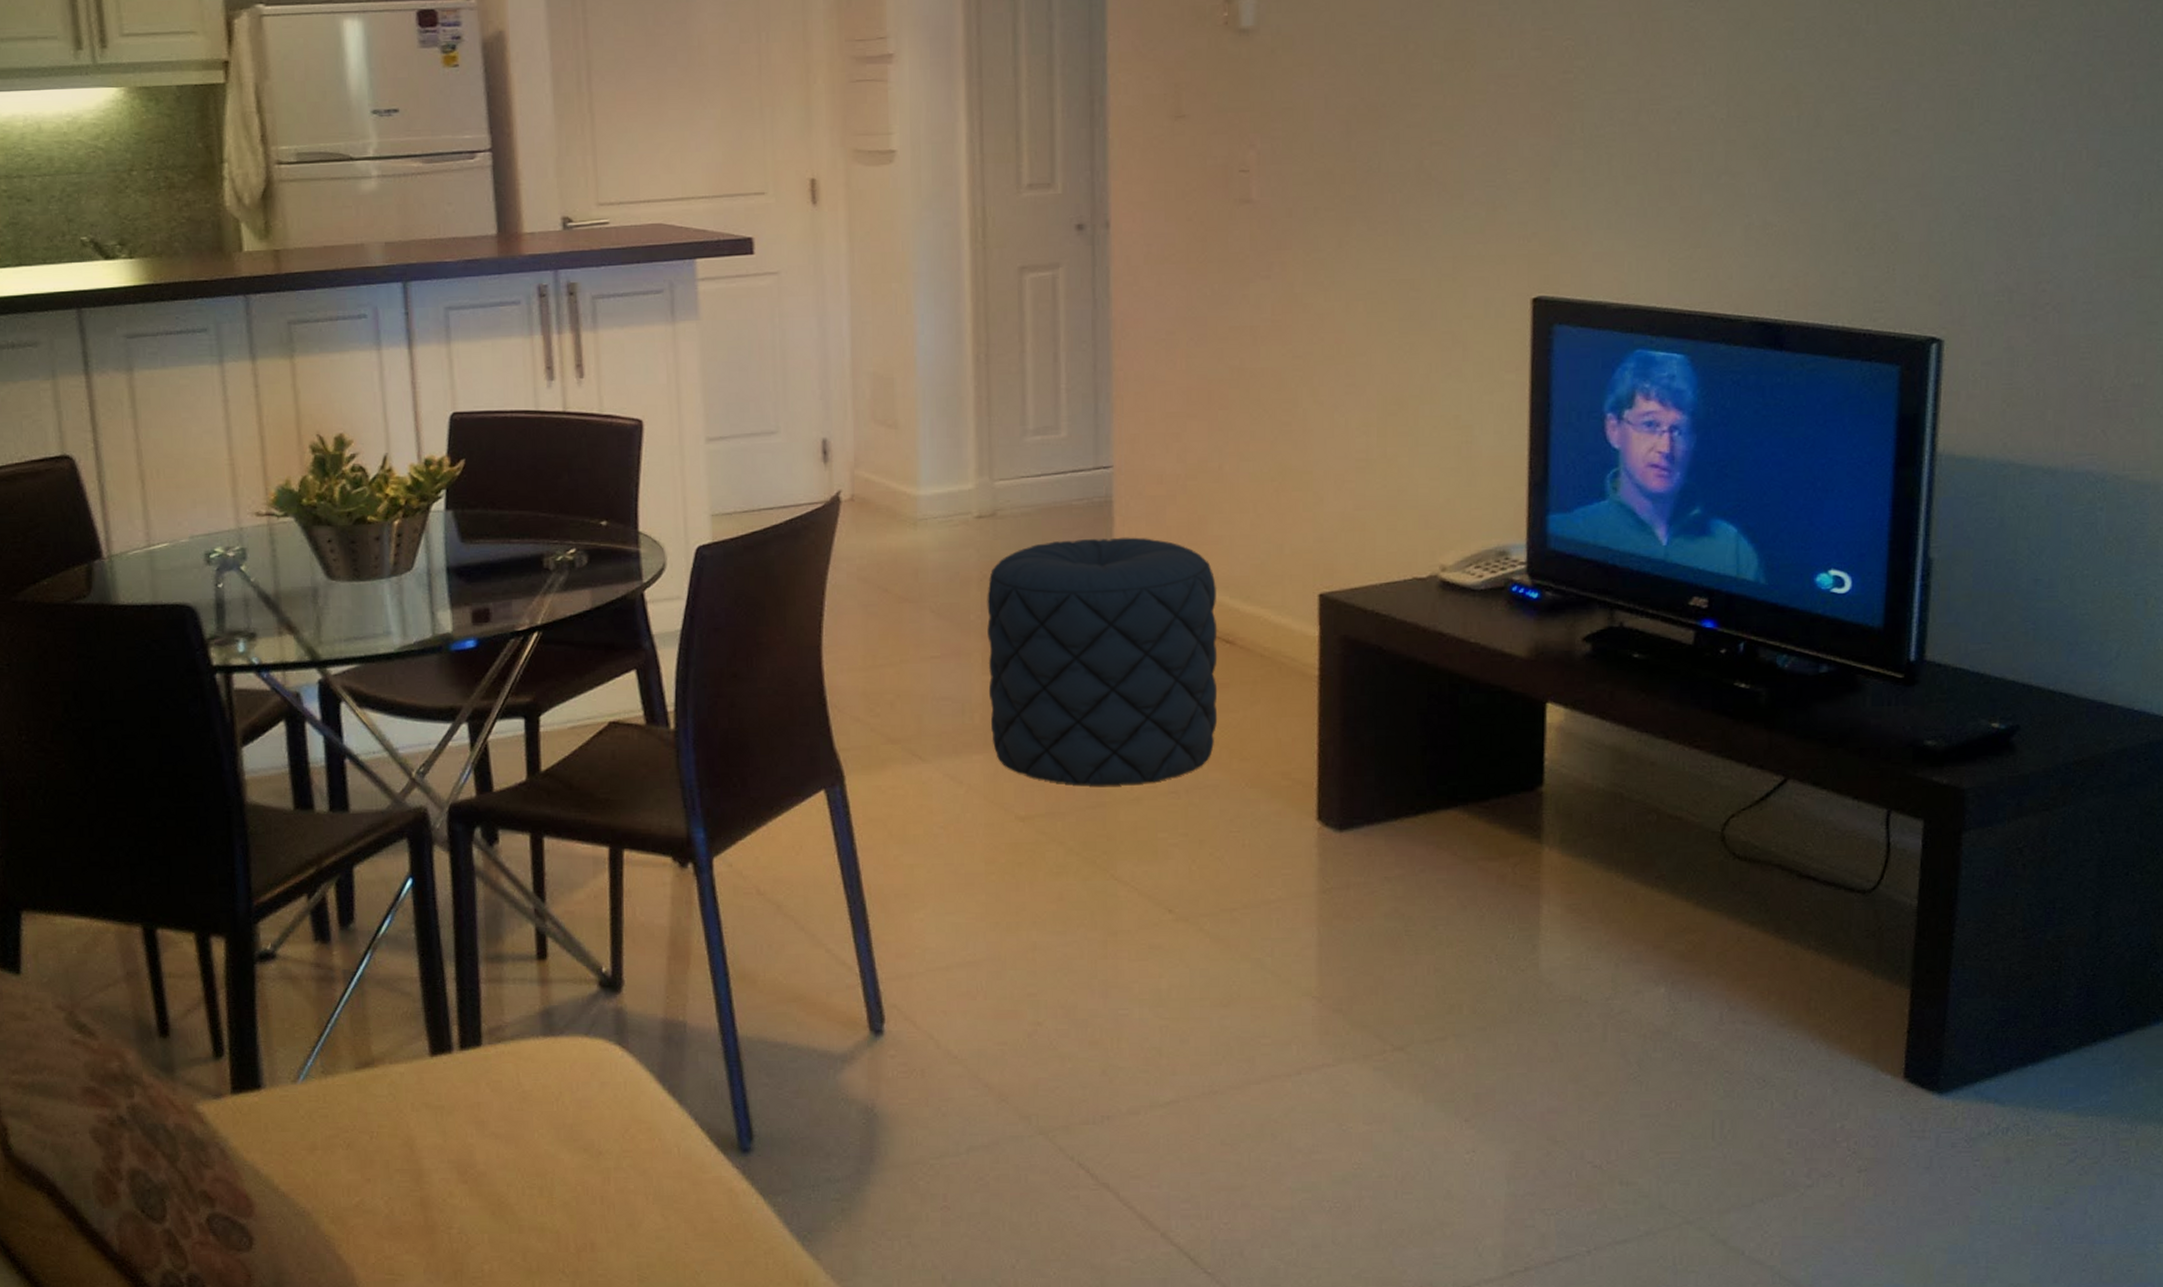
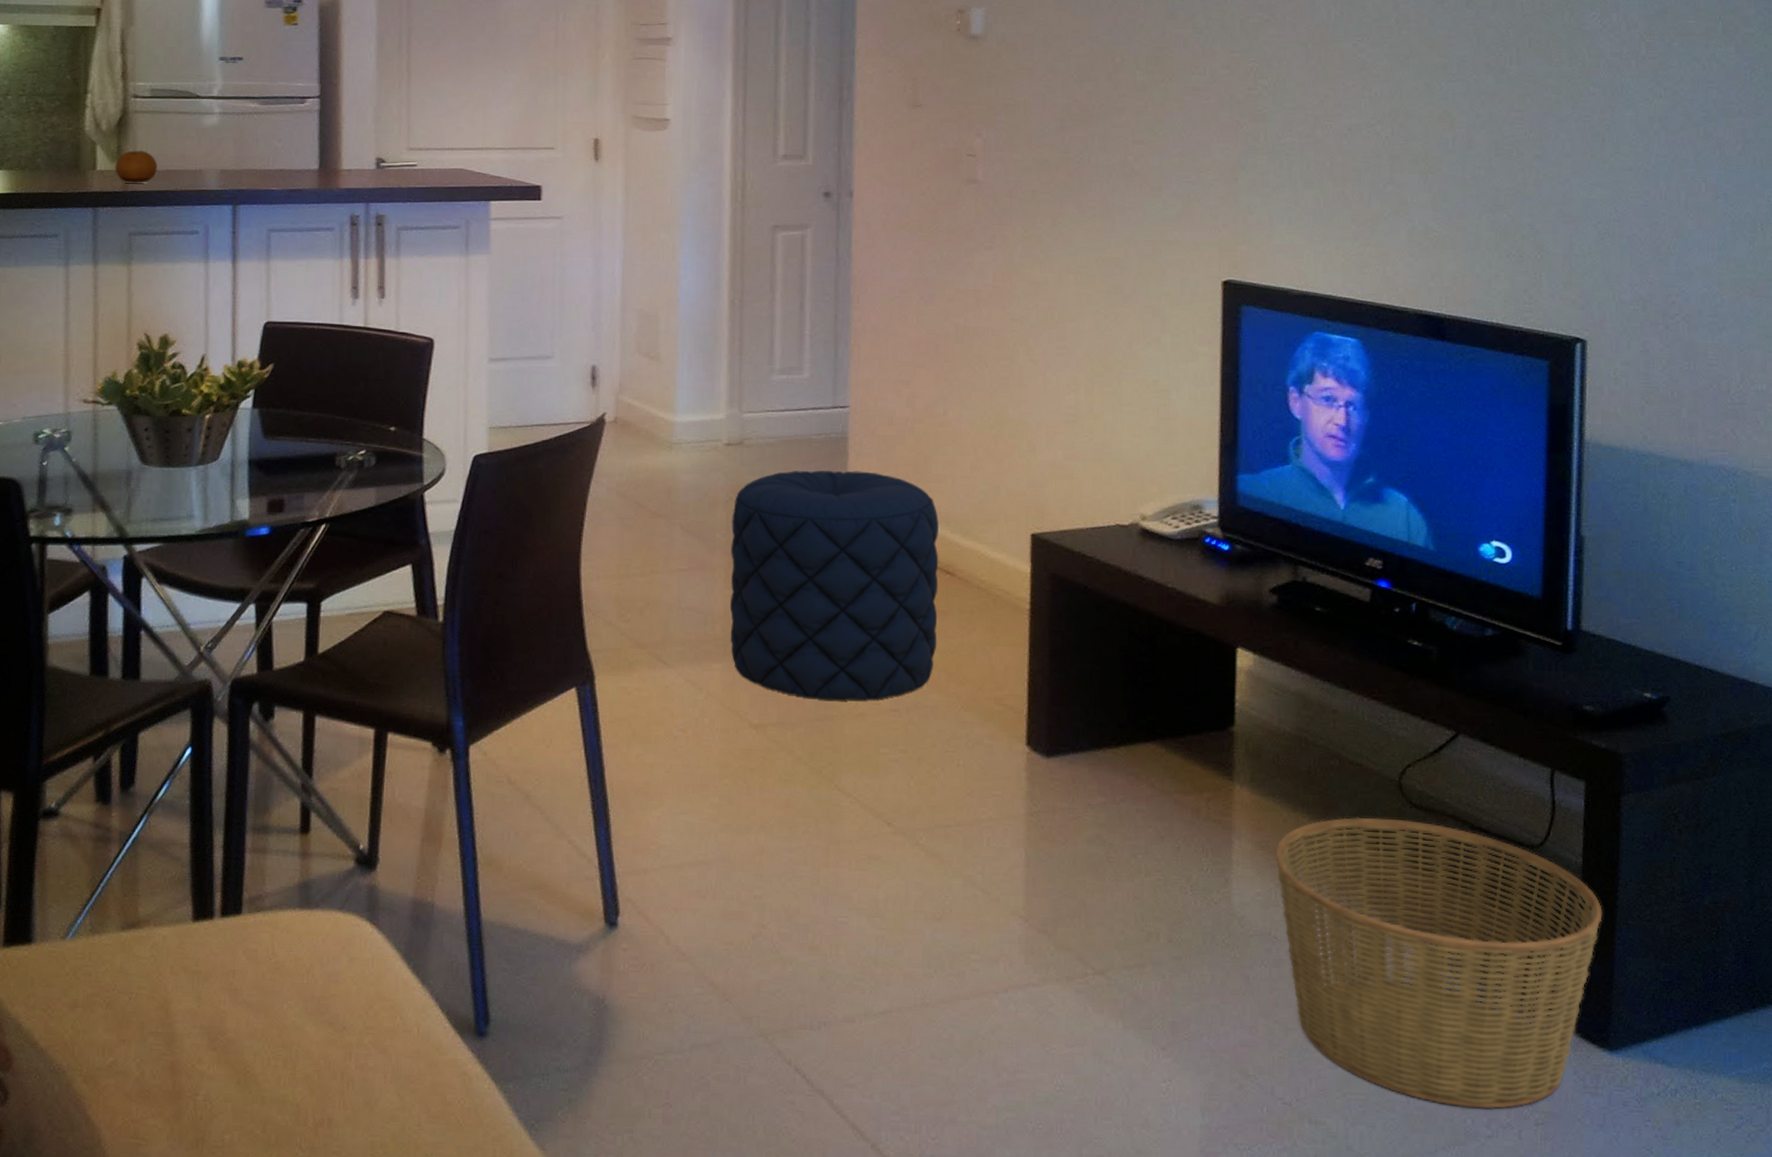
fruit: none [264,226,313,264] -> present [115,150,157,183]
basket: none [1586,872,1937,1159] -> present [1275,817,1603,1109]

